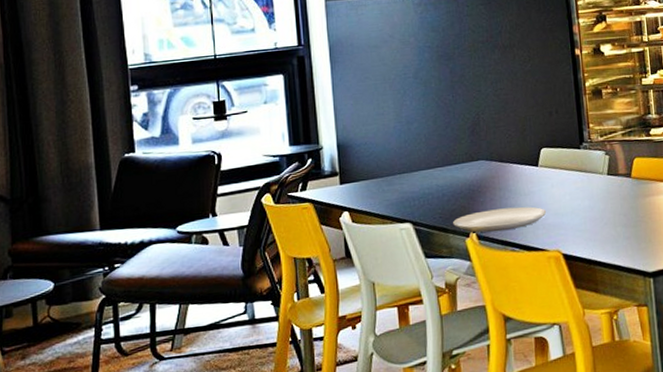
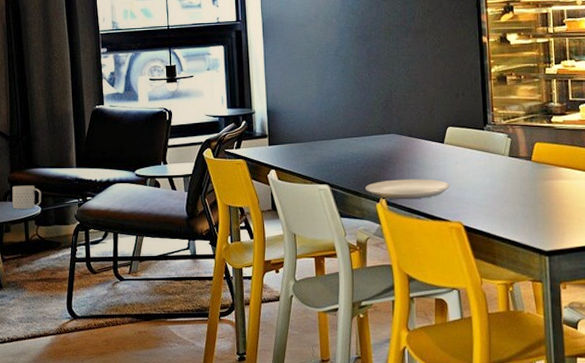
mug: none [15,256,54,289] -> present [12,185,41,210]

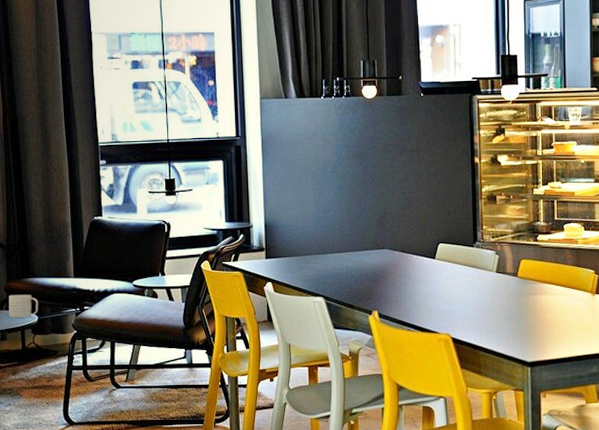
plate: present [365,179,450,200] -> none [359,293,440,313]

